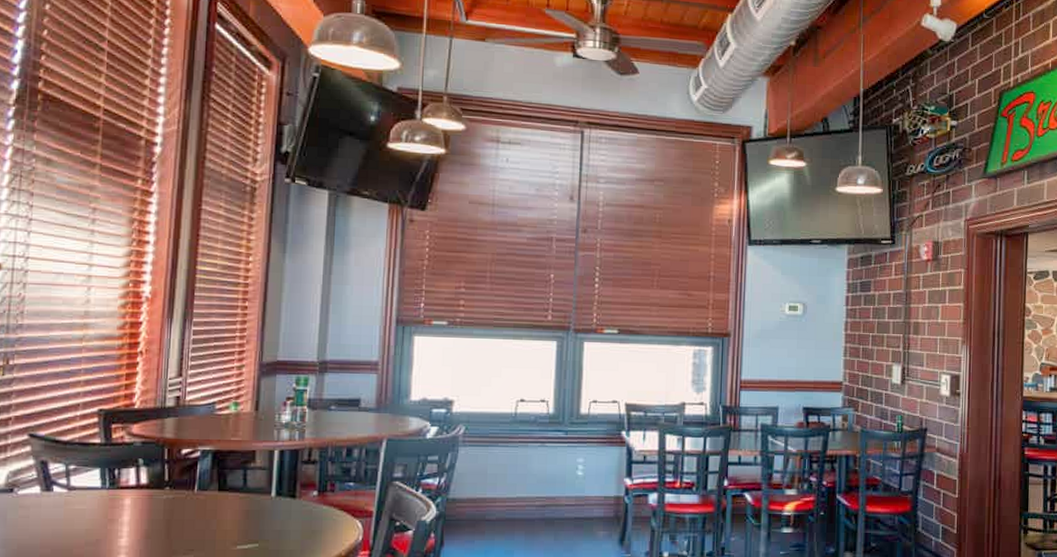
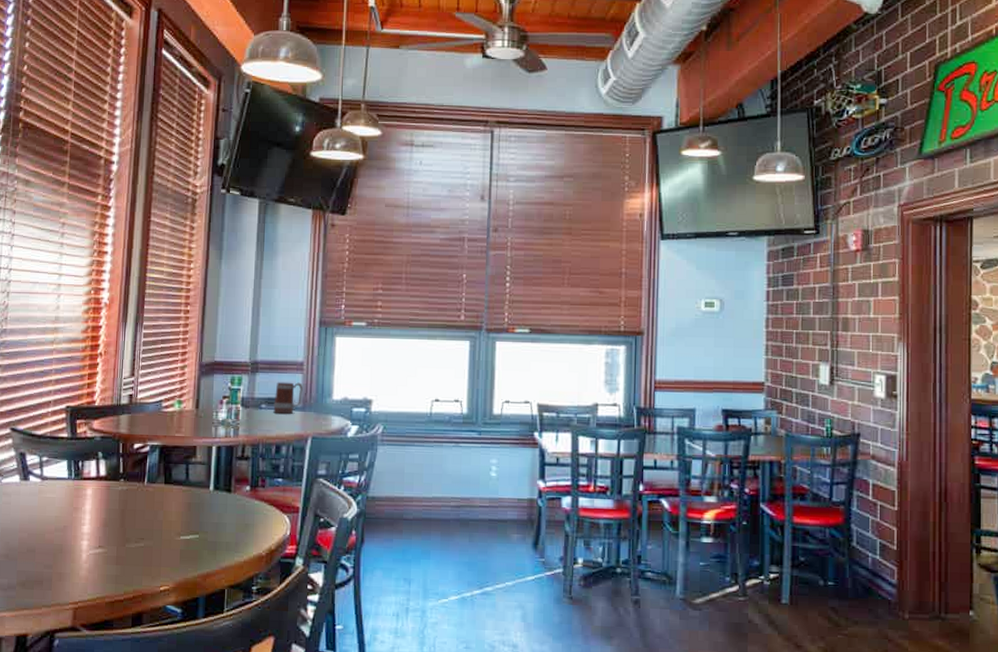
beer mug: none [344,382,377,417] -> present [273,382,303,415]

